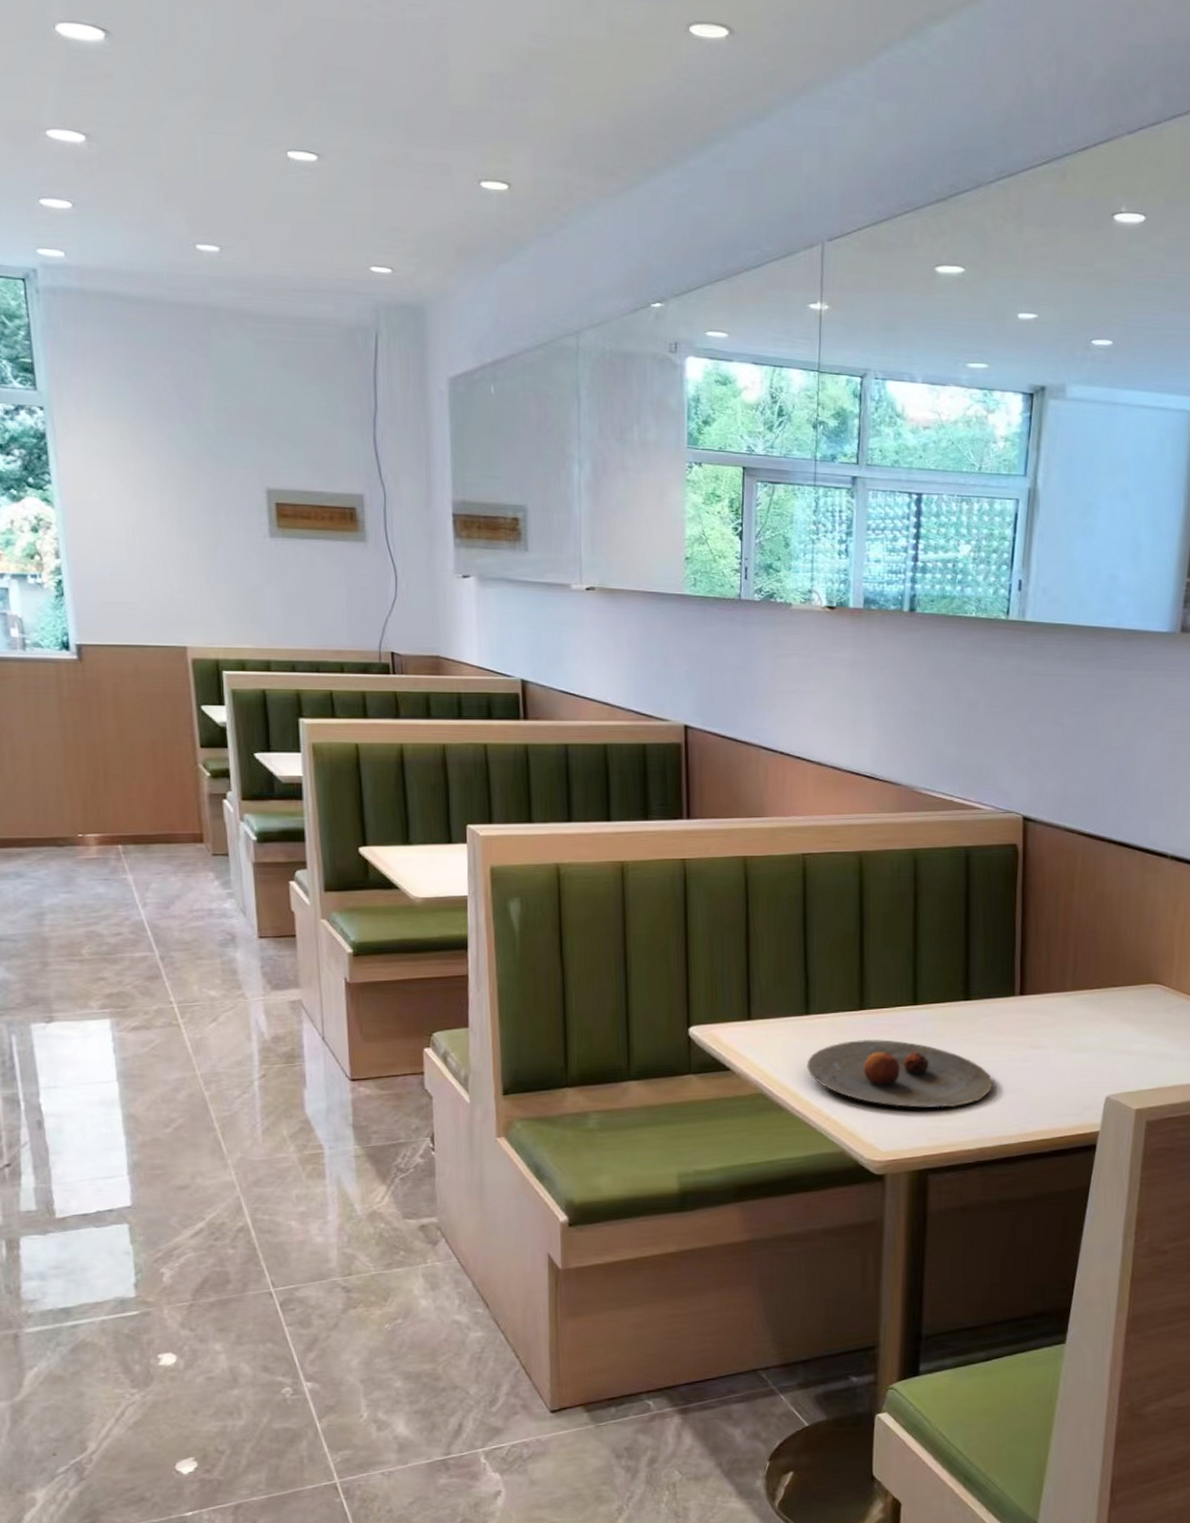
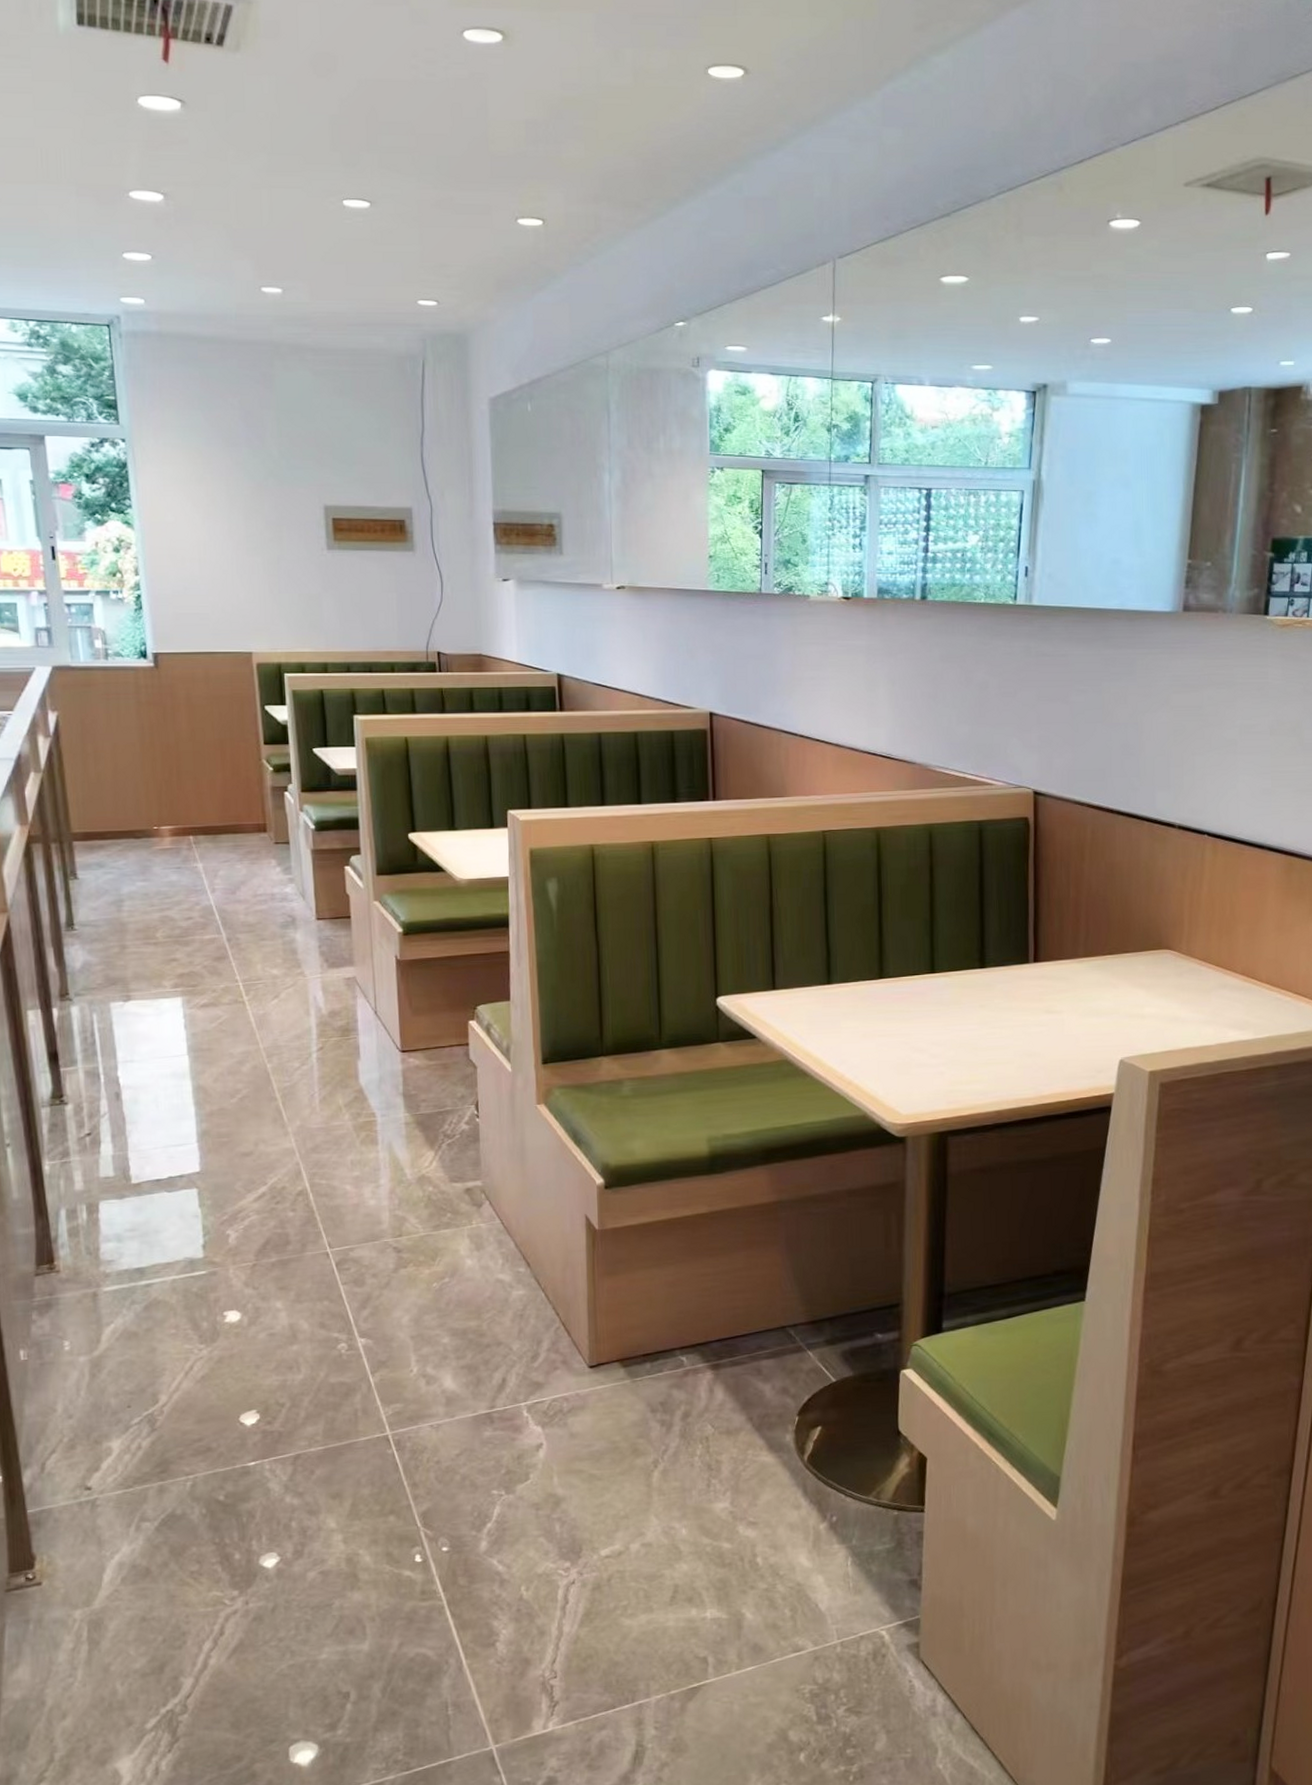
plate: present [807,1039,993,1108] -> none [829,1006,1009,1072]

